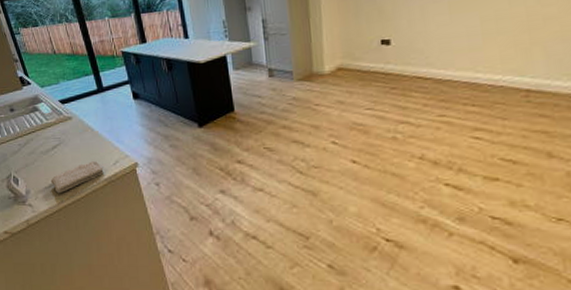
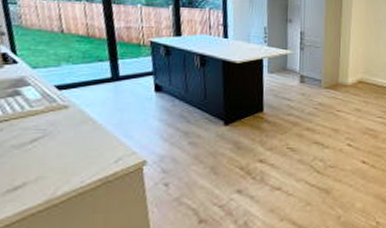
washcloth: present [50,161,104,193] -> none [17,158,100,197]

